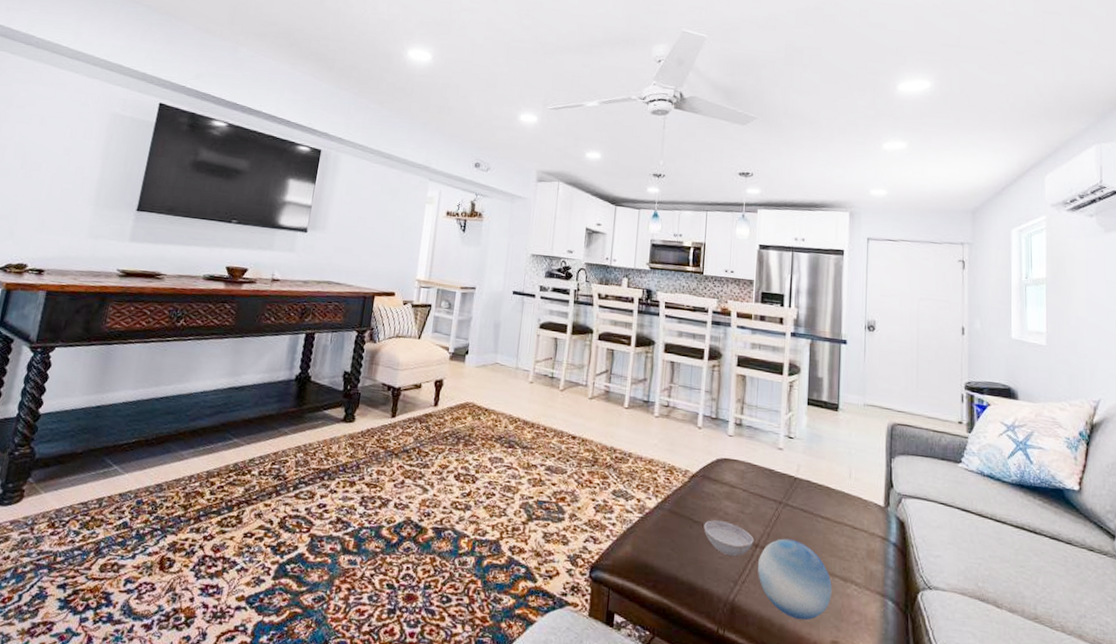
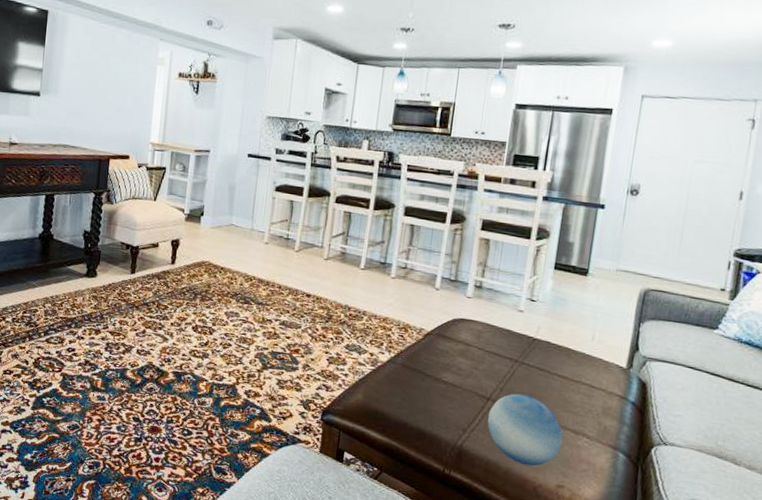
bowl: present [703,520,754,556] -> none [435,374,487,408]

